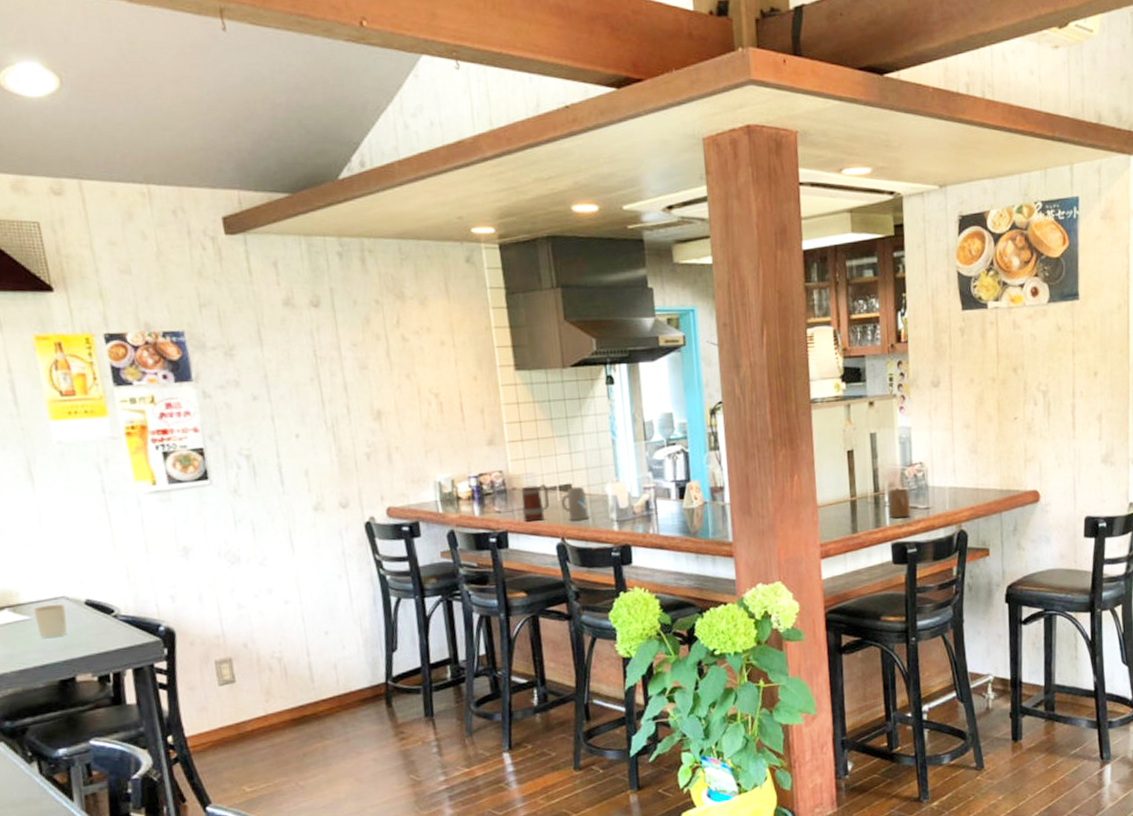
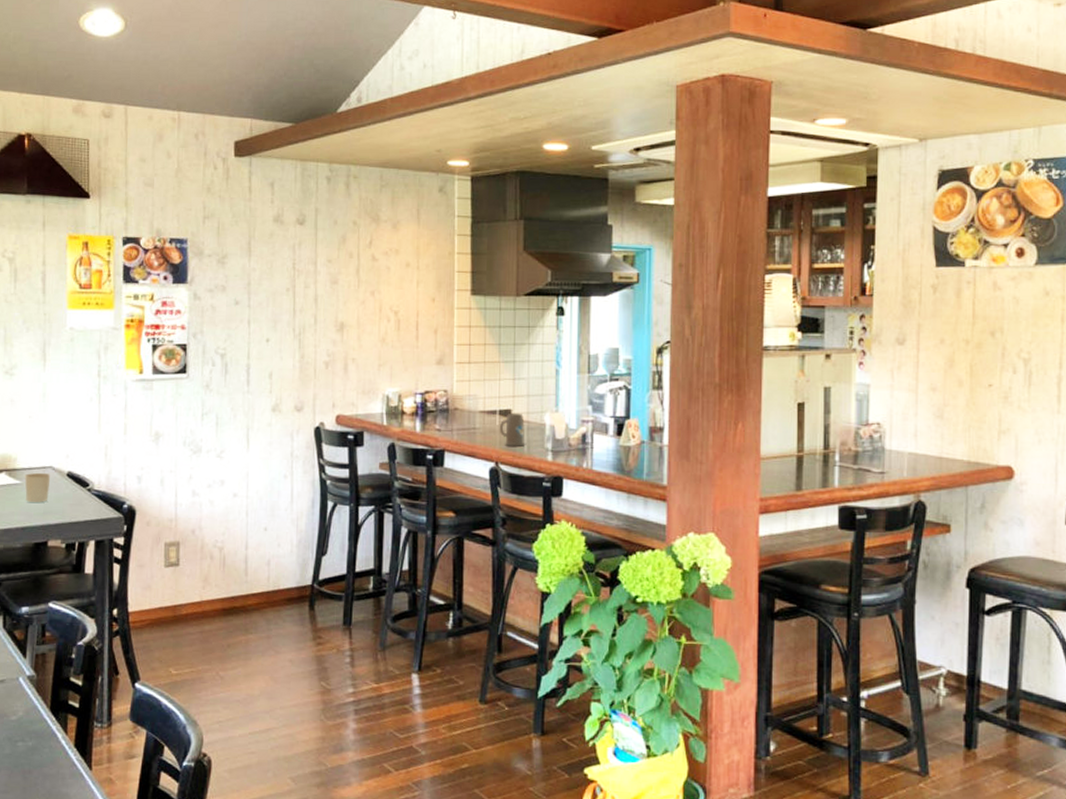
beer mug: present [521,483,550,522] -> none [461,406,489,443]
cup: present [887,488,910,519] -> none [838,448,864,481]

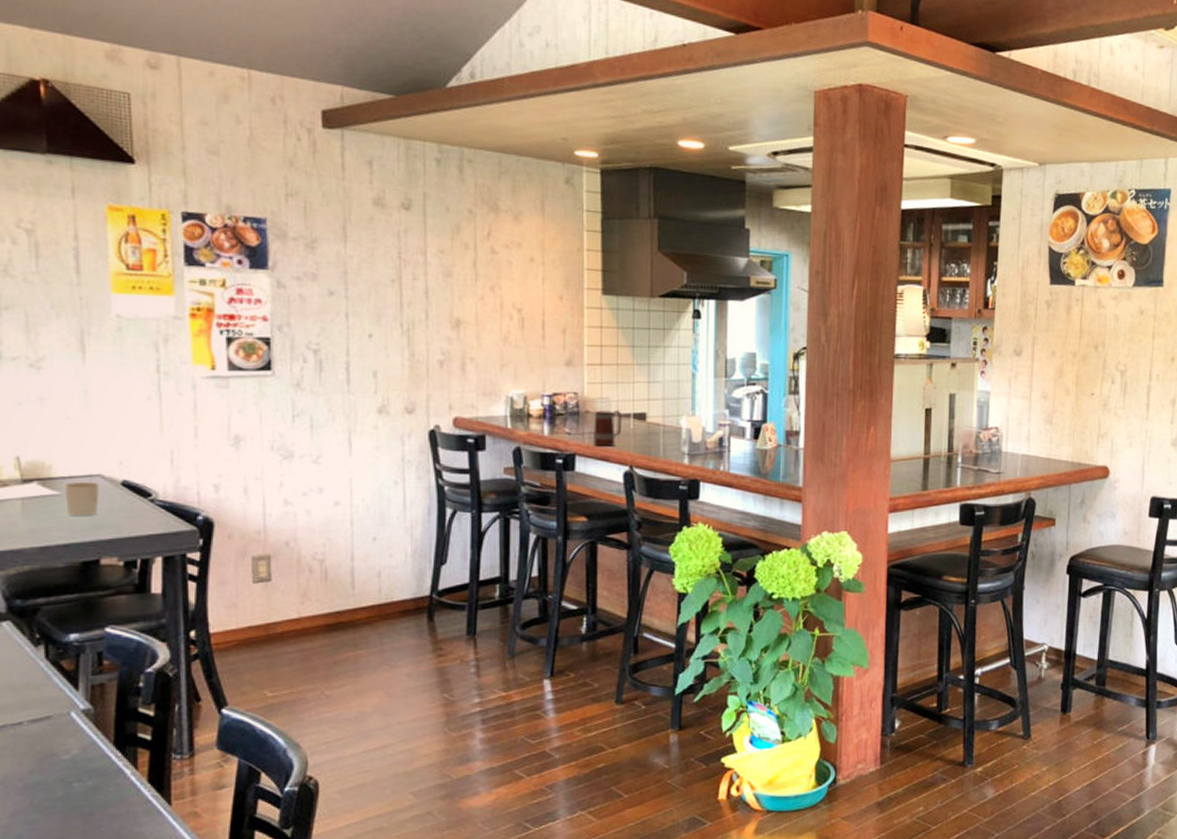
beer mug: none [461,406,489,443] -> present [593,410,623,446]
beer mug: present [500,412,525,448] -> none [634,416,660,451]

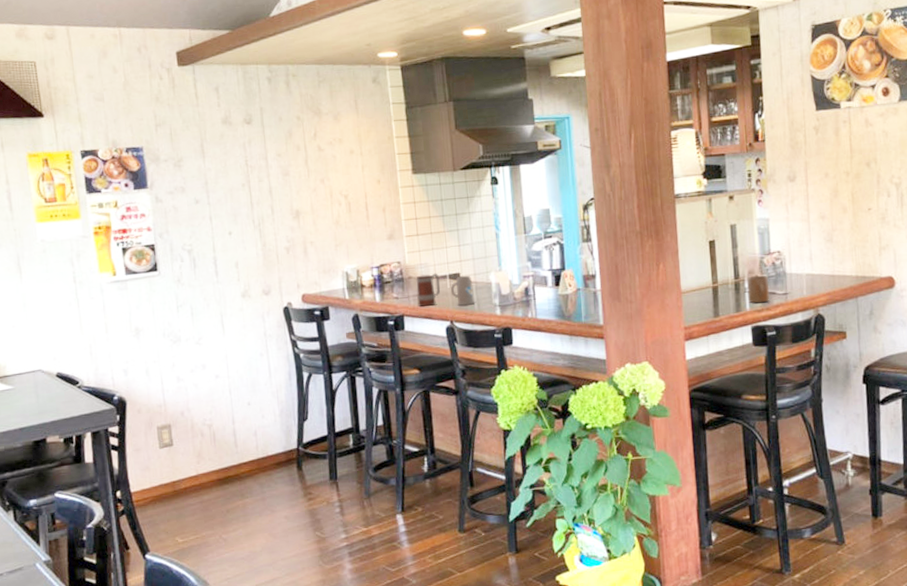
cup: present [64,481,100,517] -> none [16,376,42,406]
beer mug: none [634,416,660,451] -> present [451,275,475,307]
cup: none [960,450,983,480] -> present [747,275,769,304]

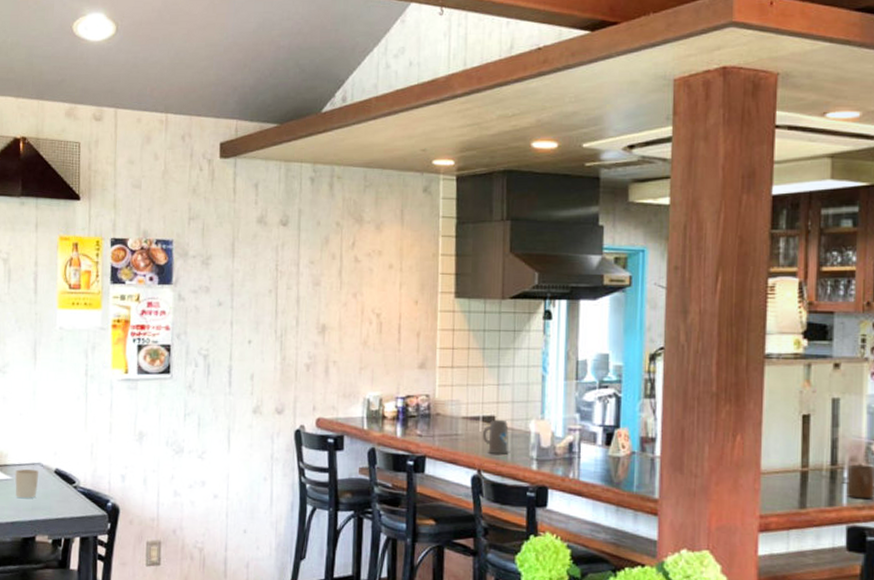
cup: none [16,376,42,406] -> present [14,469,39,499]
beer mug: present [416,273,441,307] -> none [443,412,472,449]

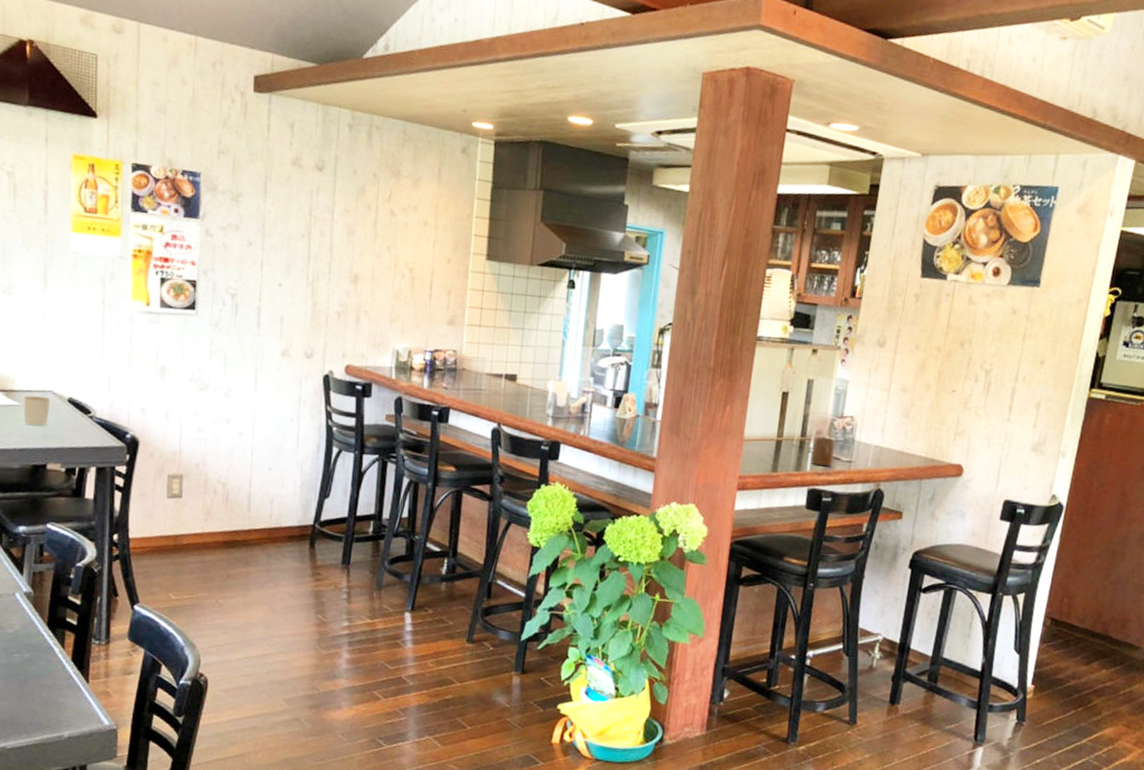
beer mug: present [483,419,509,456] -> none [504,378,528,411]

